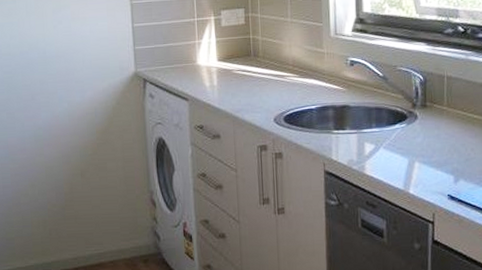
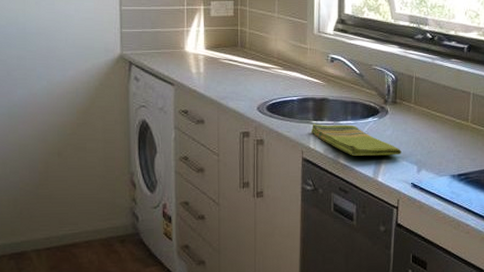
dish towel: none [332,132,435,167] -> present [311,124,402,156]

